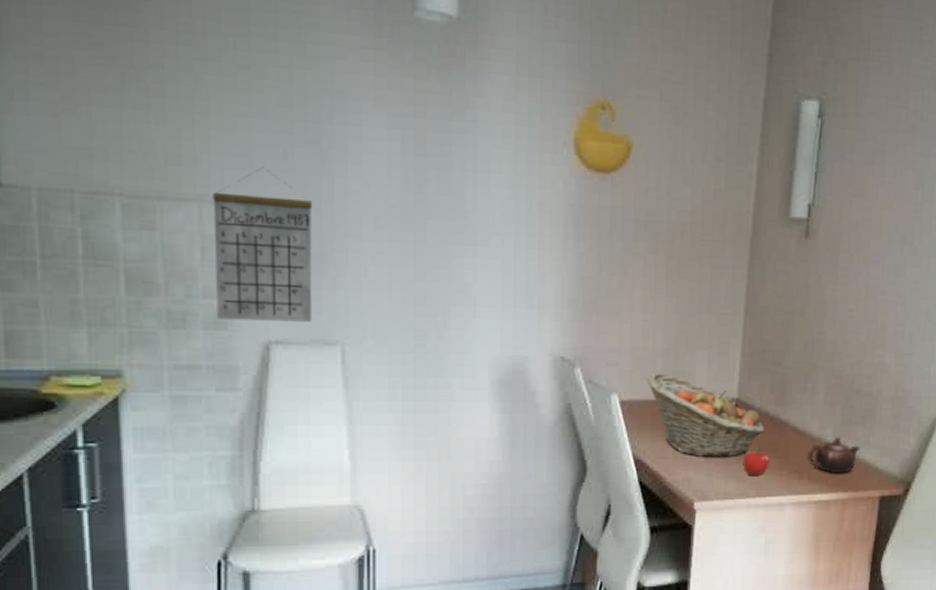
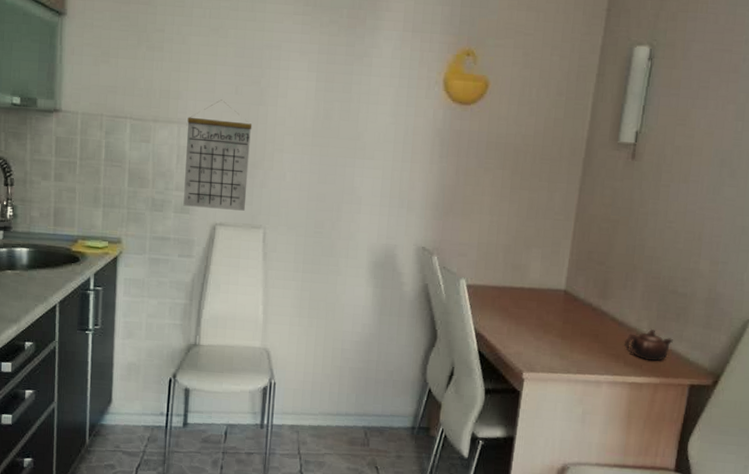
fruit basket: present [646,373,765,458] -> none [489,264,588,338]
apple: present [743,448,769,476] -> none [566,333,590,356]

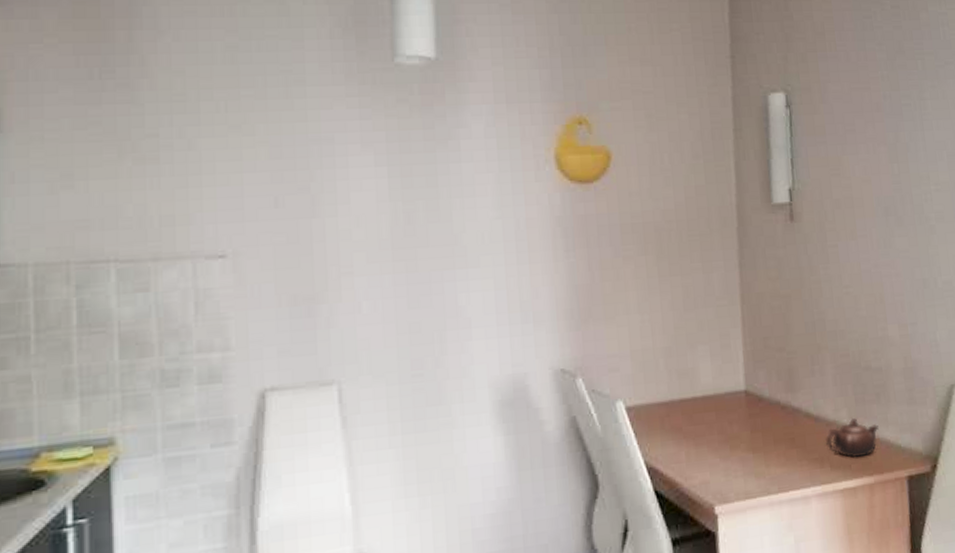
calendar: present [183,99,252,211] -> none [206,217,308,373]

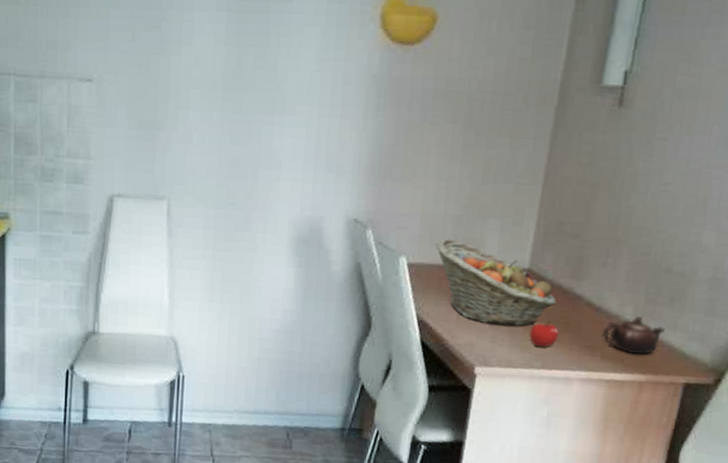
fruit basket: none [650,373,778,457] -> present [435,238,557,327]
apple: none [759,440,787,471] -> present [529,320,559,348]

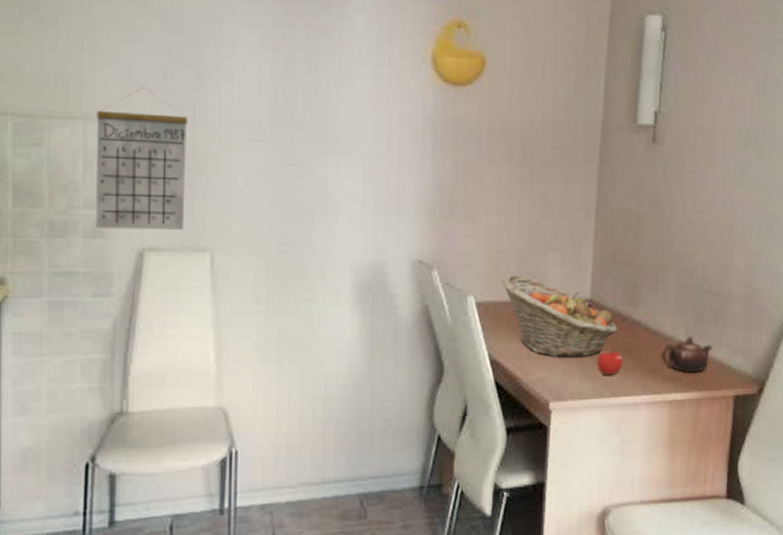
calendar: none [76,49,153,179] -> present [96,87,188,230]

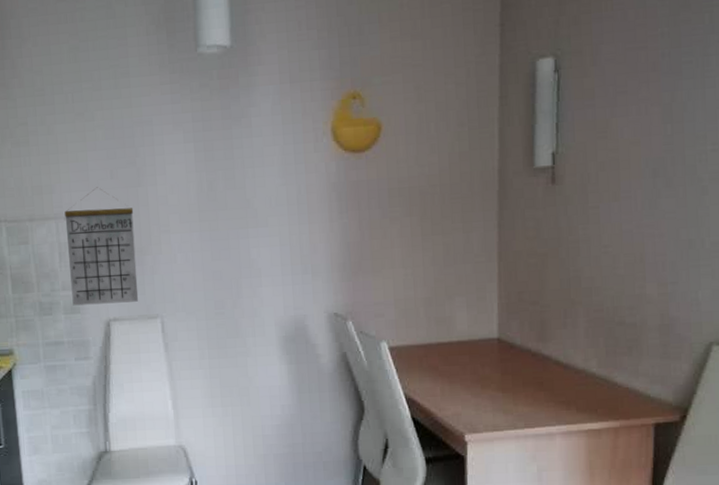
fruit basket: present [501,275,618,358] -> none [411,320,528,394]
apple: present [597,348,623,376] -> none [508,382,535,409]
teapot: present [660,335,713,374] -> none [573,367,628,404]

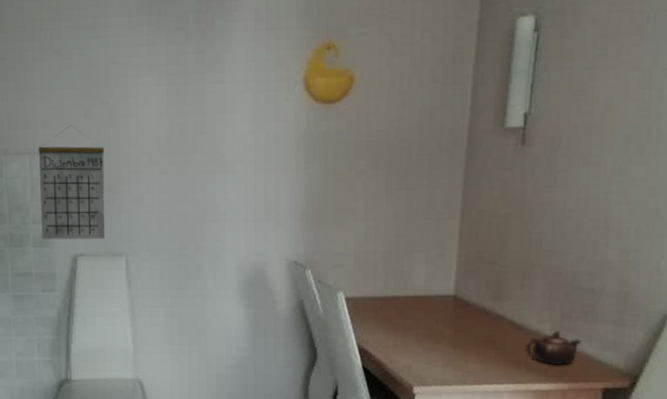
teapot: none [573,367,628,404] -> present [524,330,581,366]

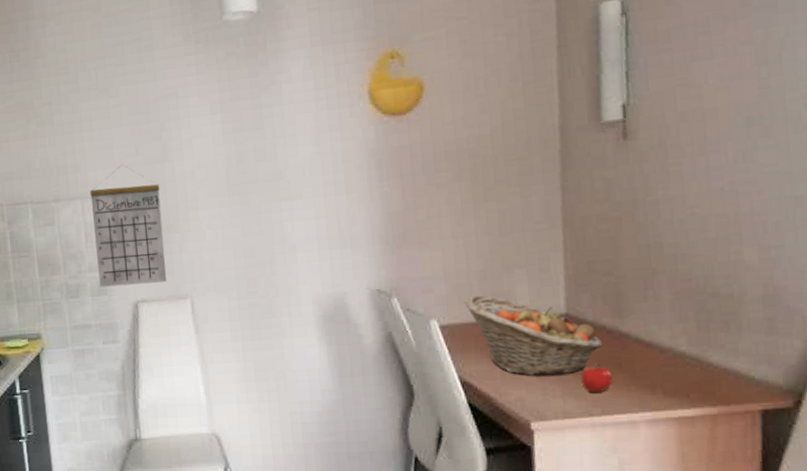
fruit basket: none [368,273,482,348] -> present [464,295,603,376]
apple: none [460,340,486,366] -> present [581,363,613,394]
teapot: present [524,330,581,366] -> none [658,345,726,388]

